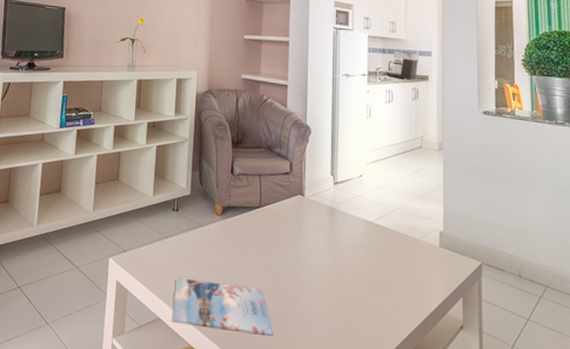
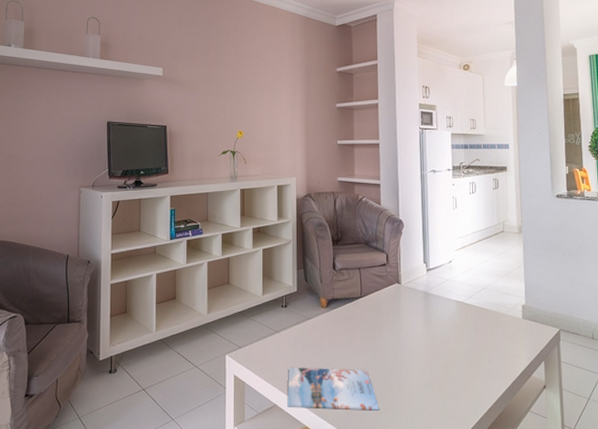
coffee maker: present [386,50,419,81] -> none [469,145,498,172]

